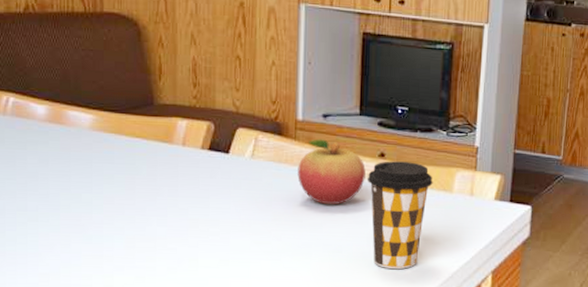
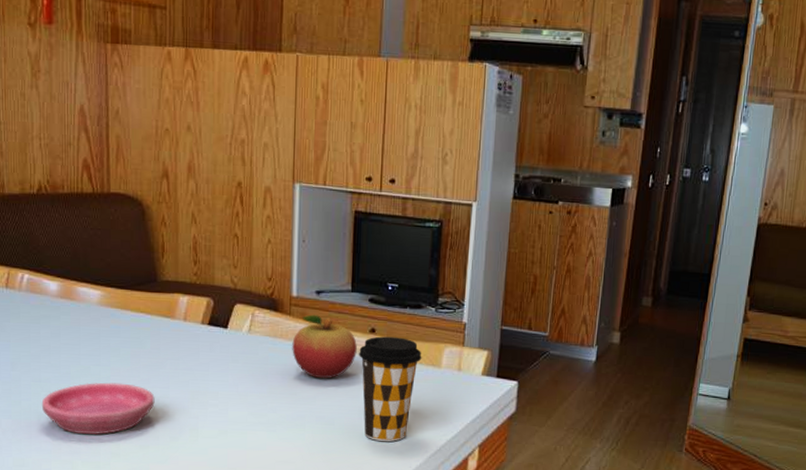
saucer: none [28,211,151,267] -> present [41,382,155,435]

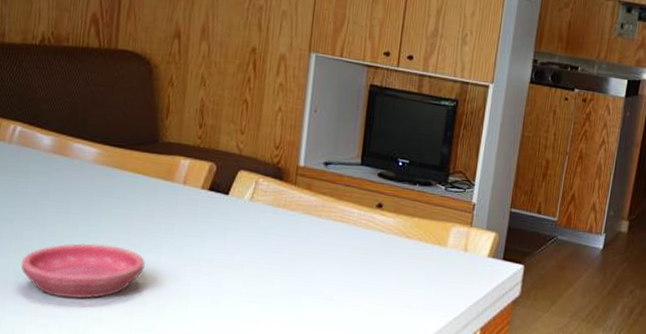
fruit: present [292,314,357,379] -> none [294,186,363,252]
coffee cup: present [358,336,422,442] -> none [363,212,428,320]

